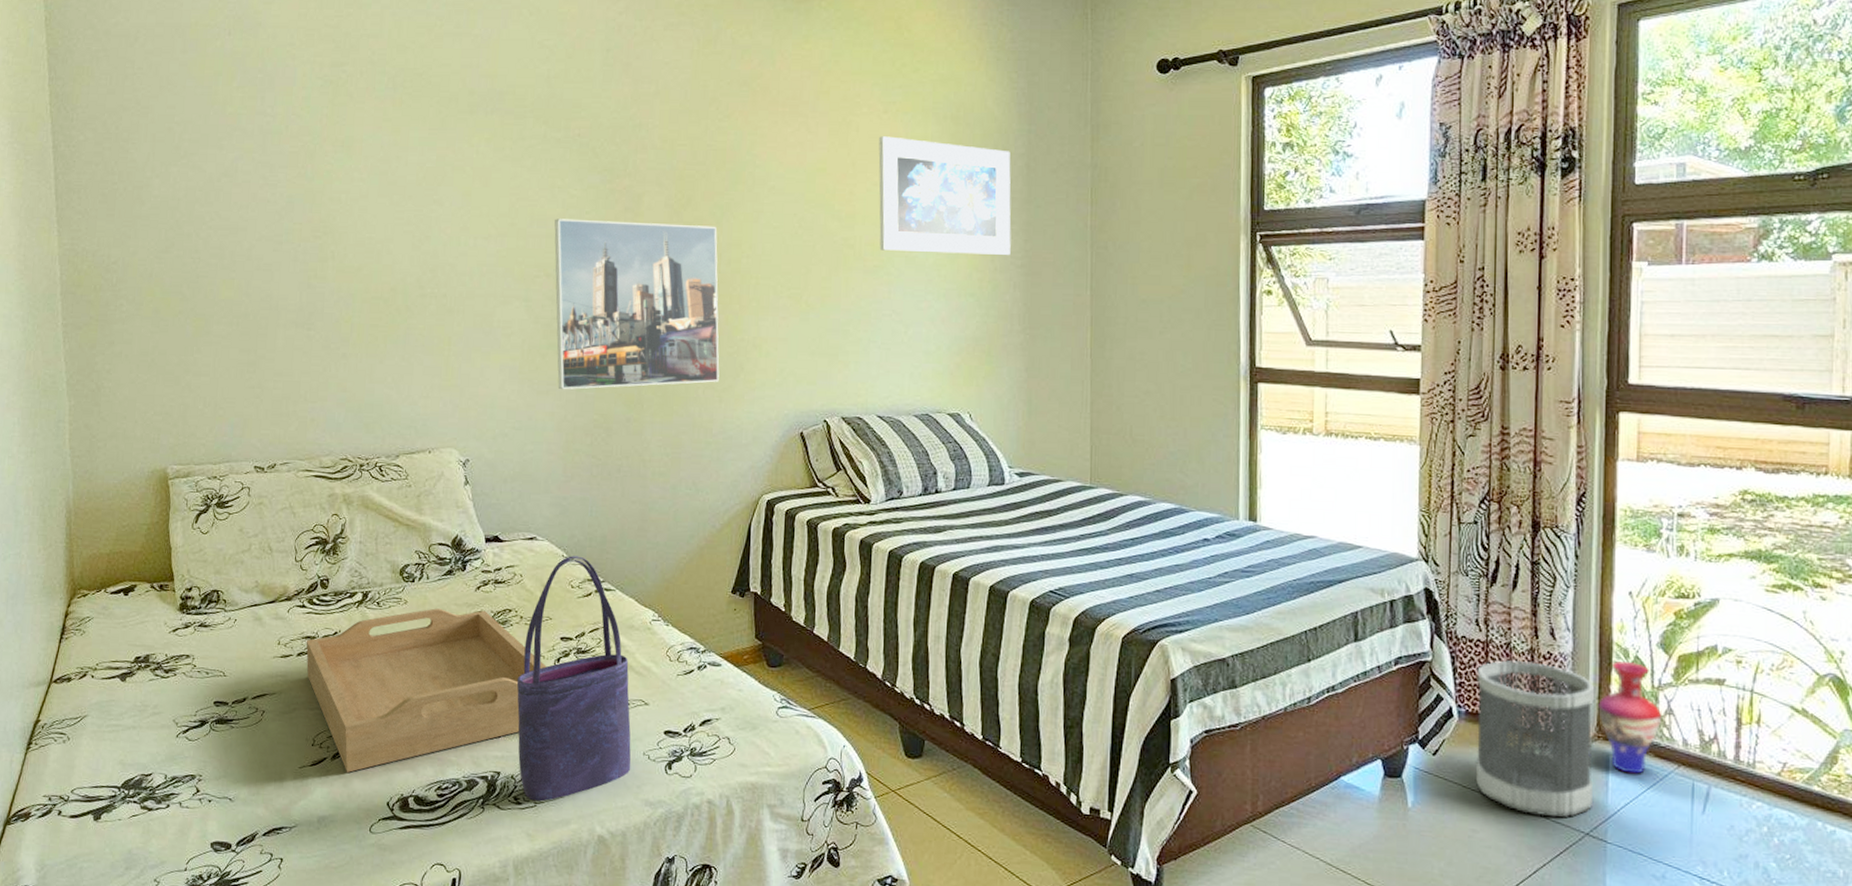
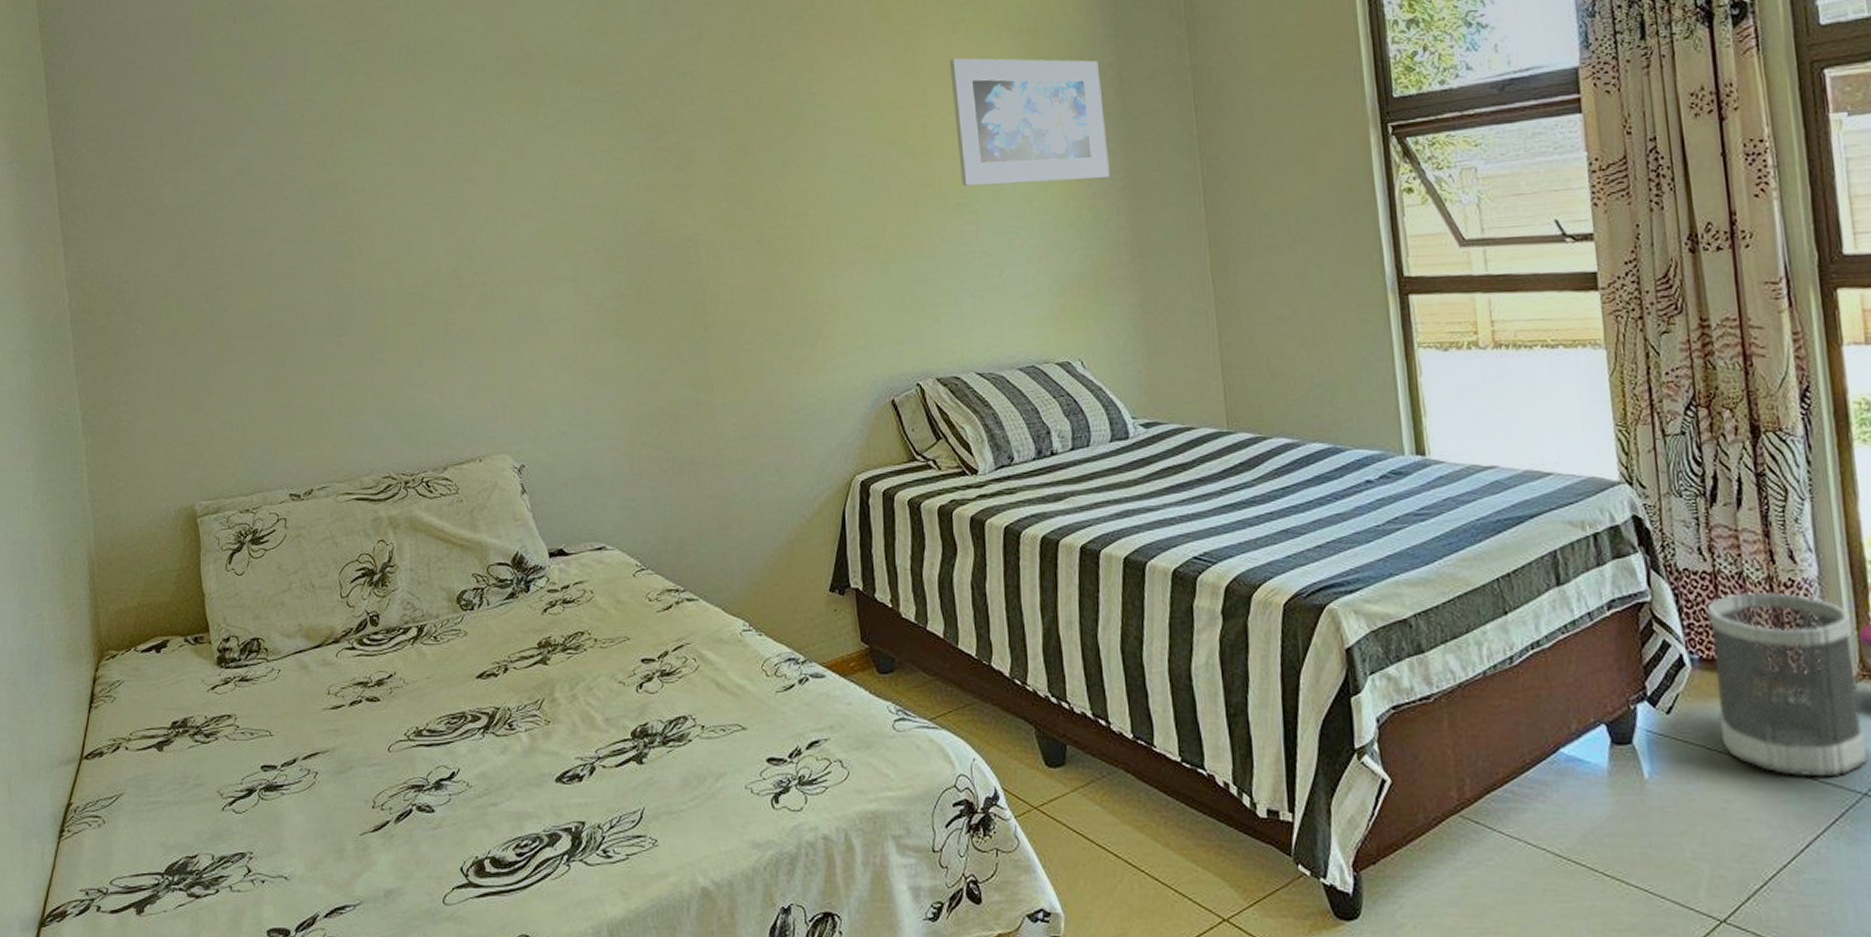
serving tray: present [306,608,547,772] -> none [358,635,628,836]
tote bag: present [516,556,631,802] -> none [595,564,733,853]
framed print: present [554,219,720,390] -> none [599,177,795,377]

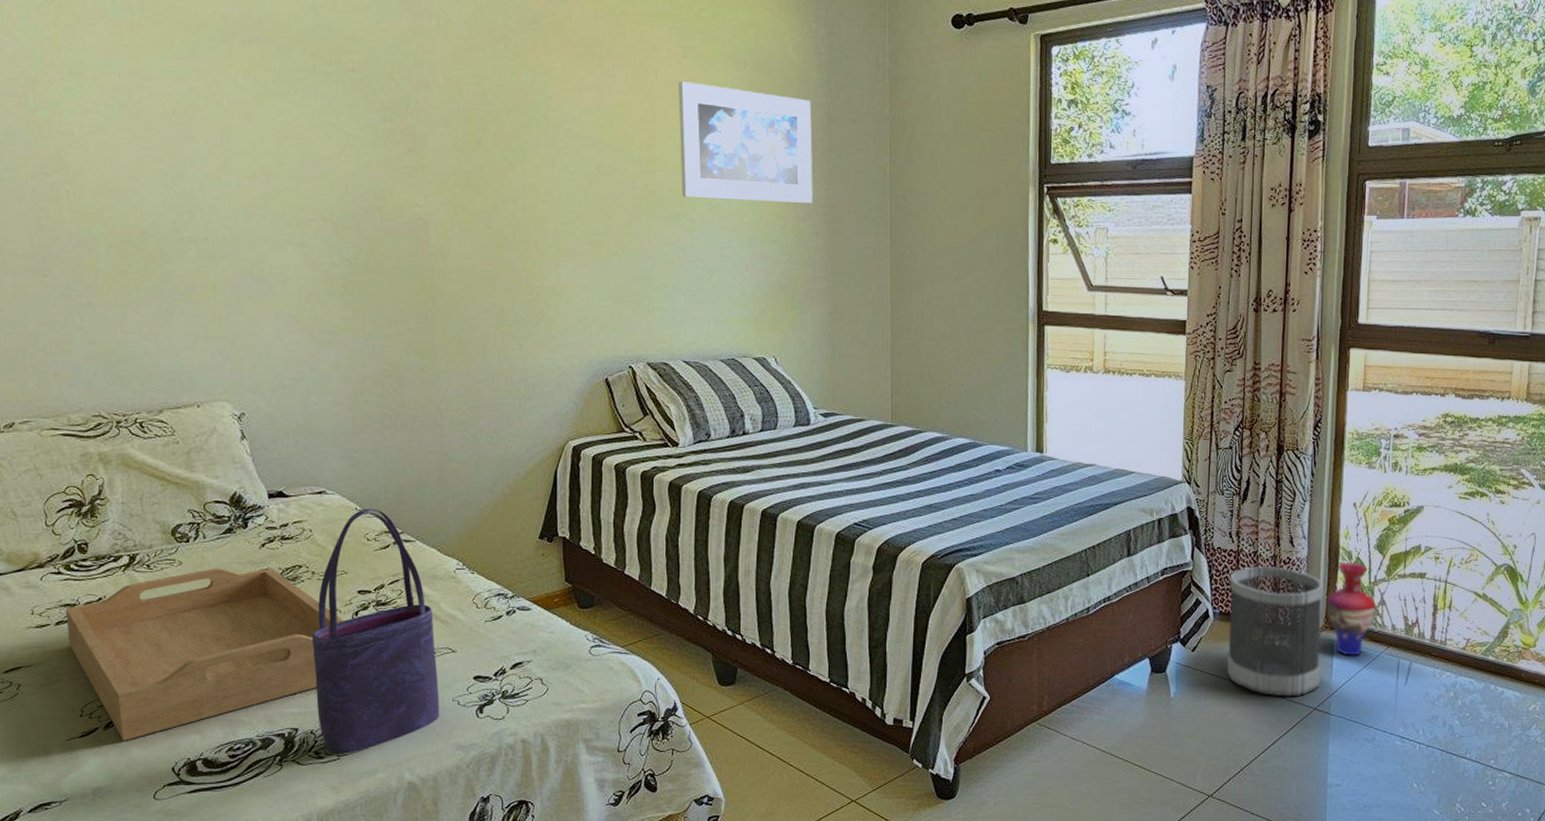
serving tray: none [358,635,628,836] -> present [65,567,344,741]
tote bag: none [595,564,733,853] -> present [311,508,440,754]

